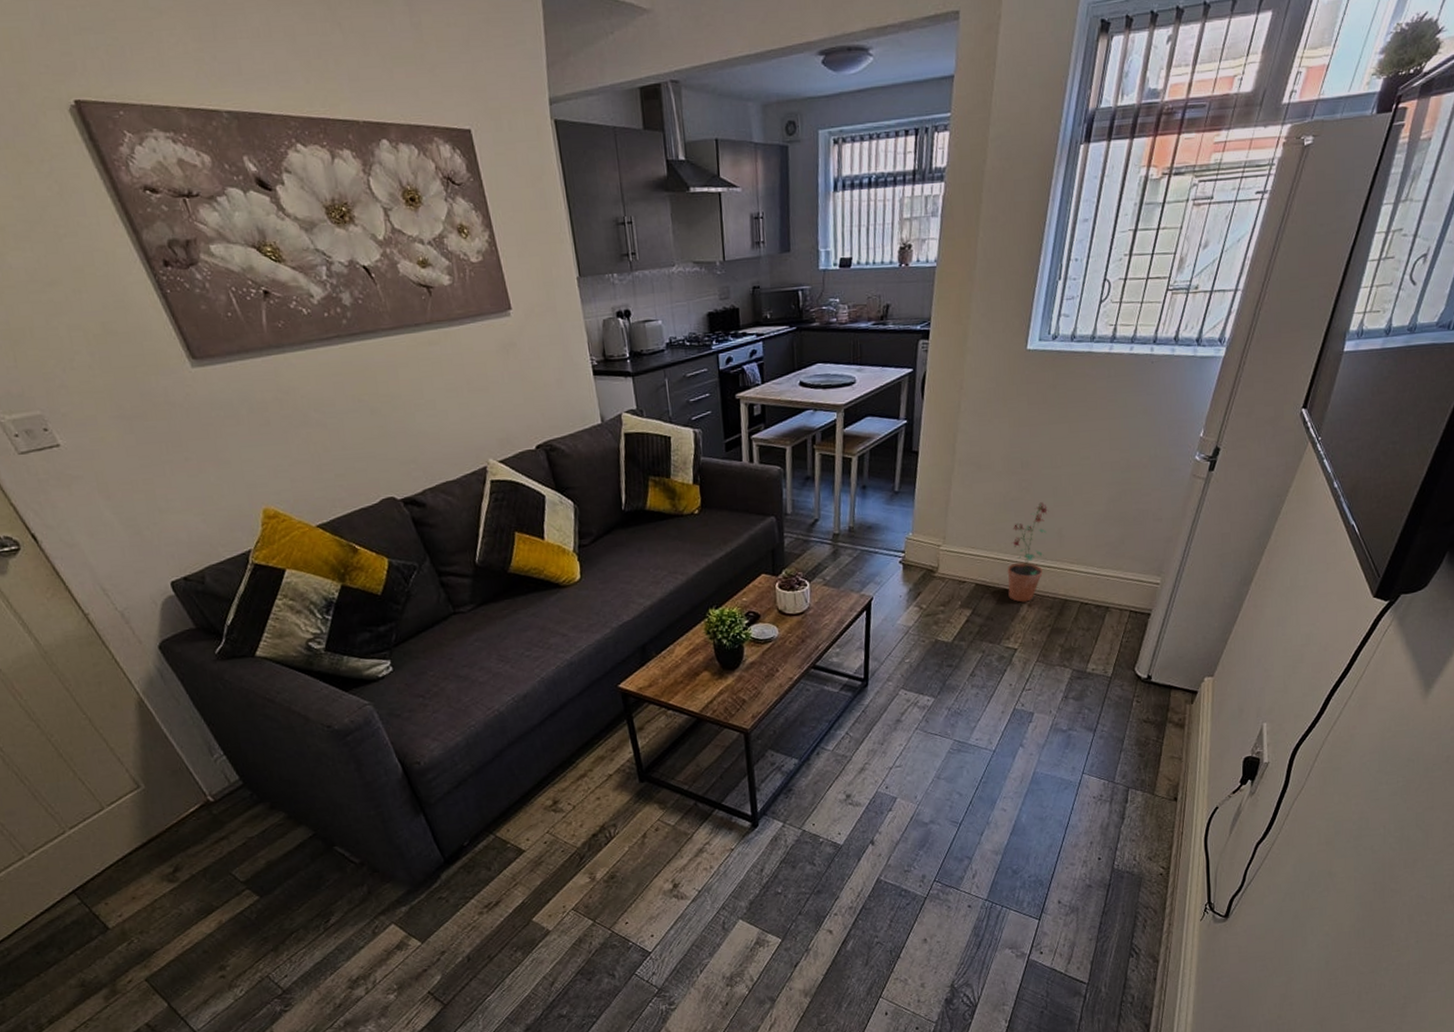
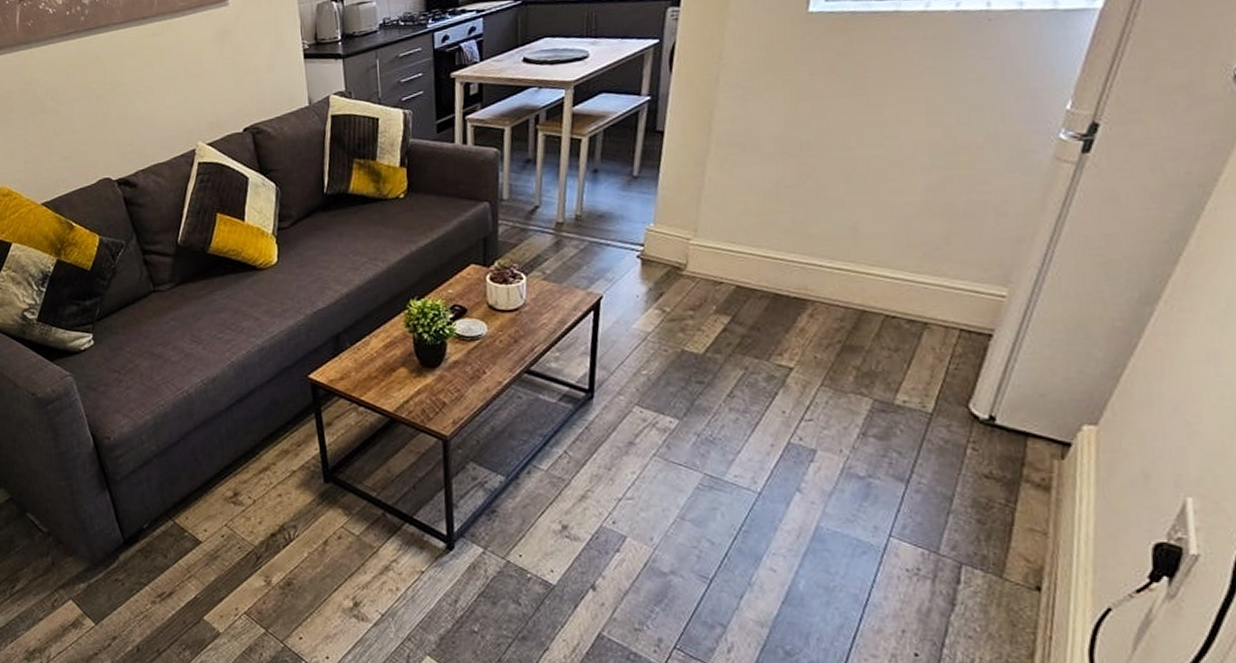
potted plant: present [1007,502,1049,603] -> none [779,190,839,311]

